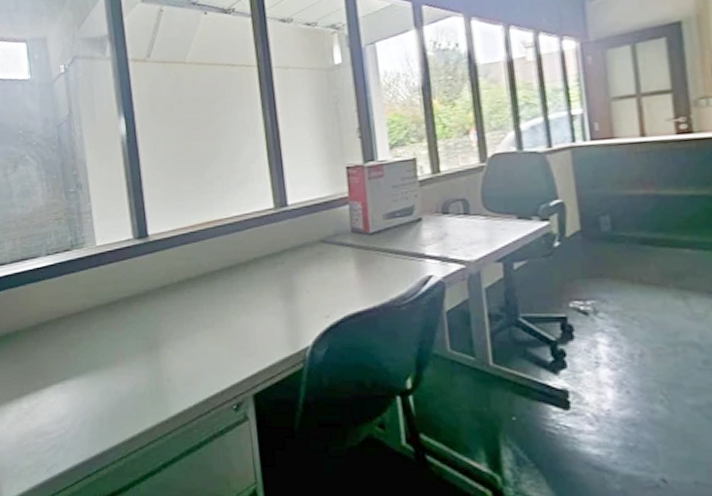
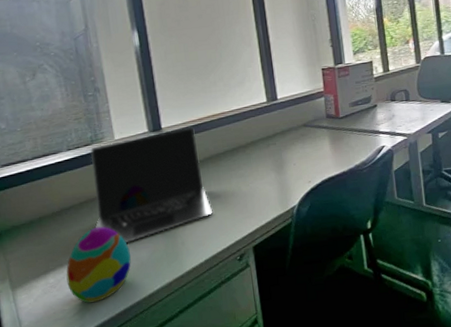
decorative egg: none [40,348,110,439] -> present [66,226,131,303]
laptop: none [69,235,206,373] -> present [90,126,213,244]

